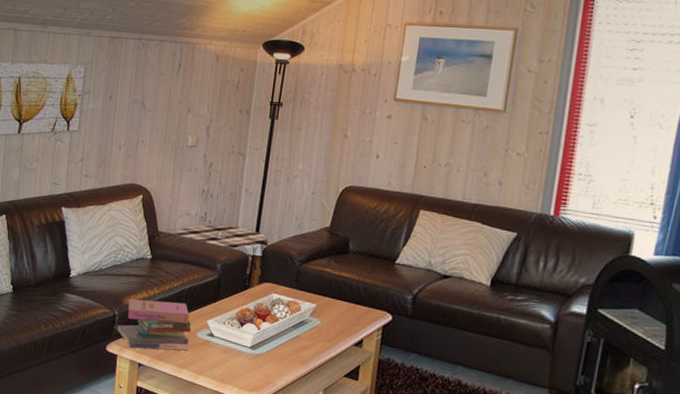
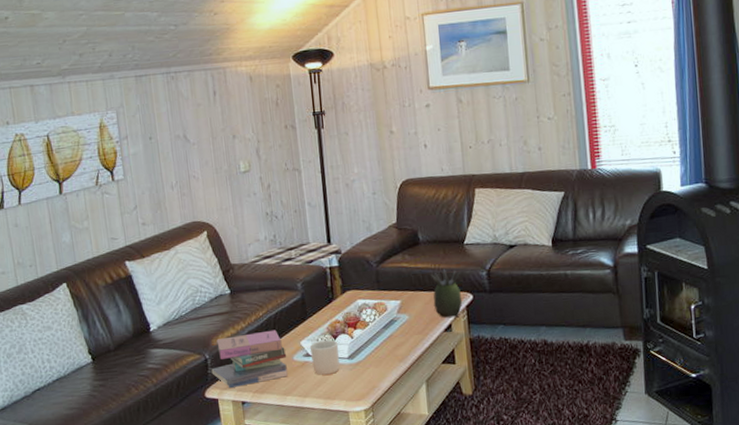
mug: none [213,324,244,359] -> present [309,340,340,375]
succulent plant: none [348,283,386,335] -> present [430,268,463,319]

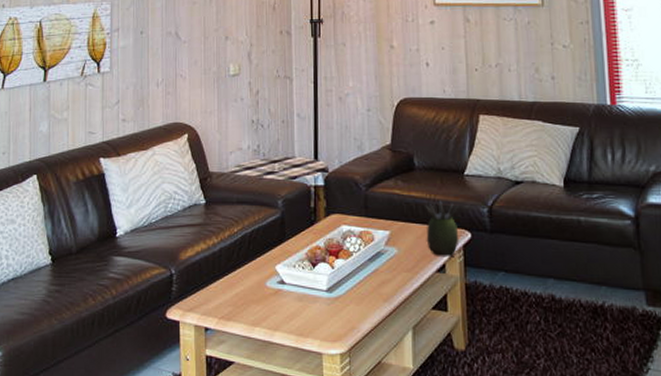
books: present [211,330,288,388] -> none [176,249,259,310]
mug: present [309,340,340,375] -> none [285,268,317,307]

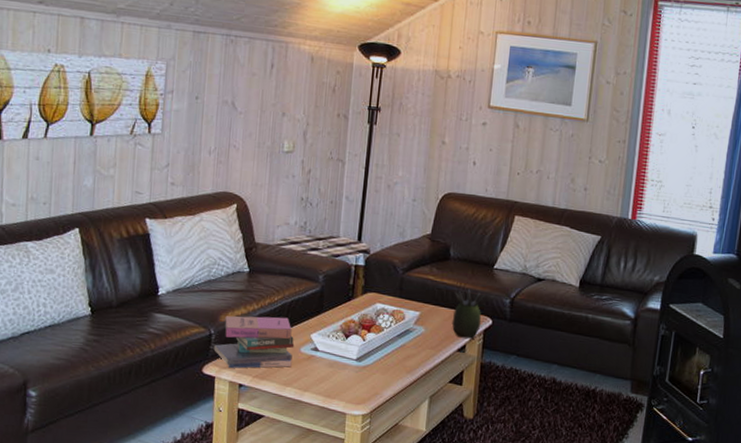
books: none [176,249,259,310] -> present [213,315,295,369]

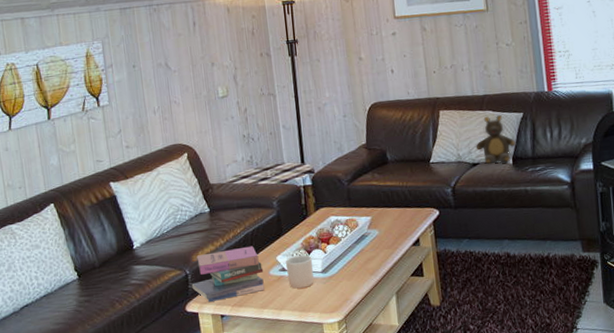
mug: none [318,337,349,373] -> present [285,255,314,289]
succulent plant: present [451,289,485,340] -> none [399,186,430,234]
teddy bear: none [544,231,587,285] -> present [476,114,516,165]

